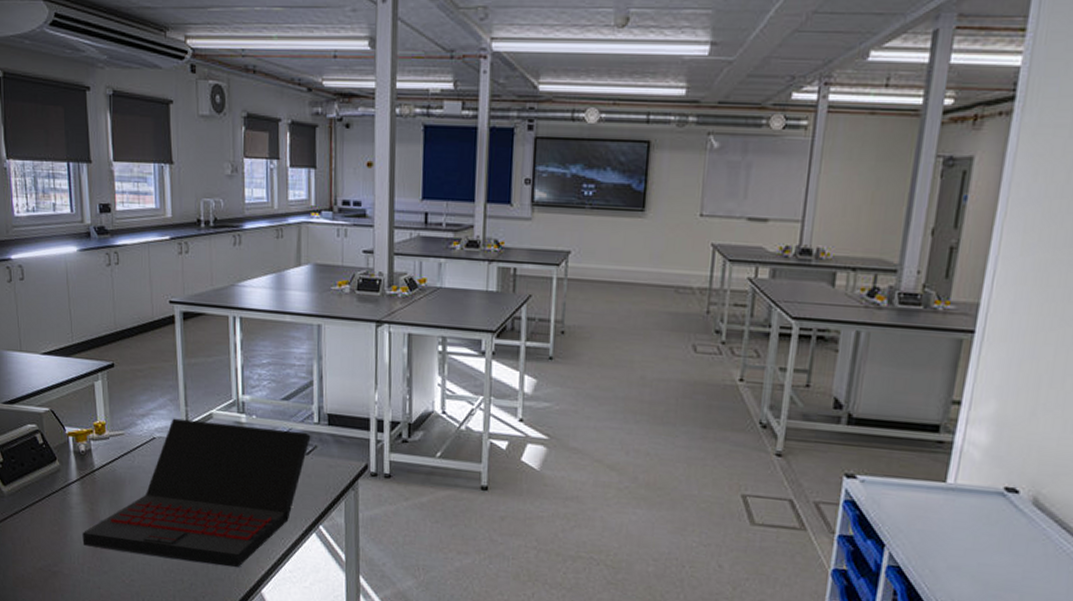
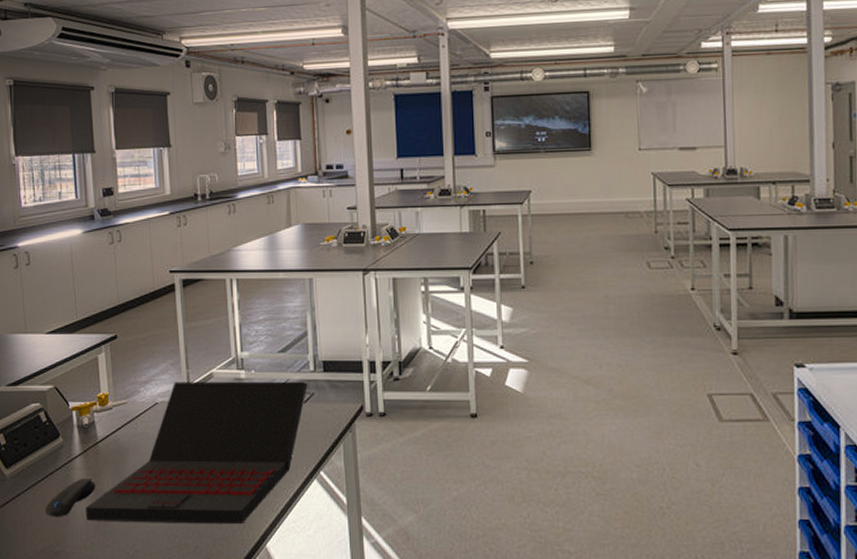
computer mouse: none [42,504,92,539] -> present [44,477,95,517]

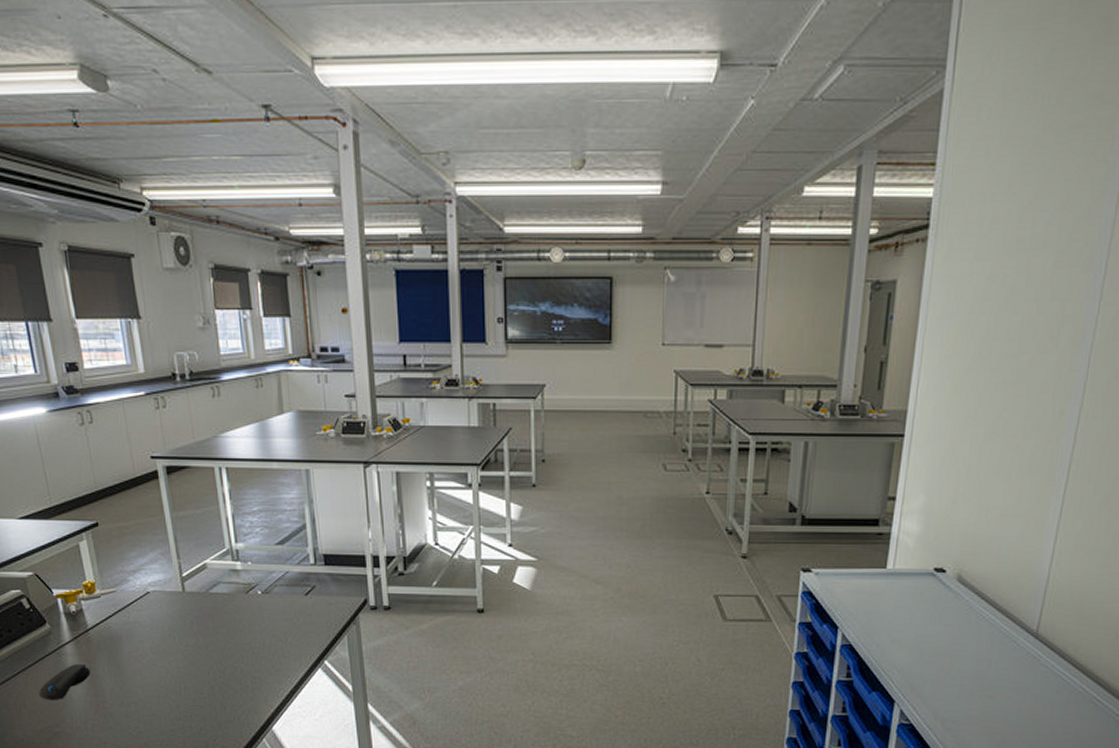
laptop: present [85,381,308,523] -> none [82,571,309,708]

